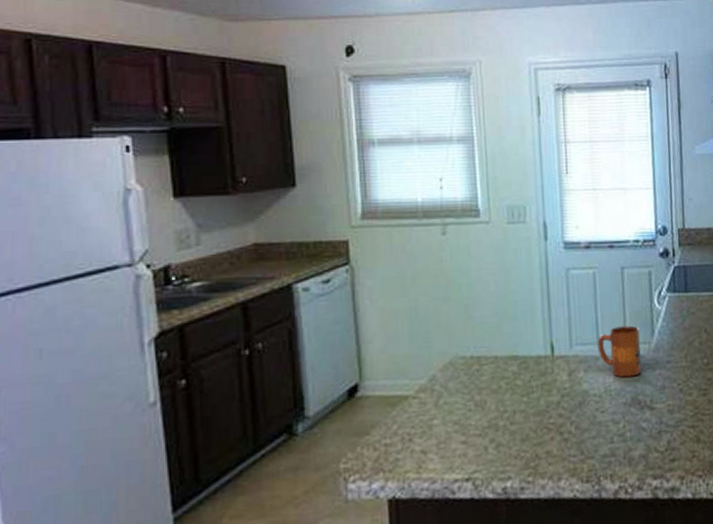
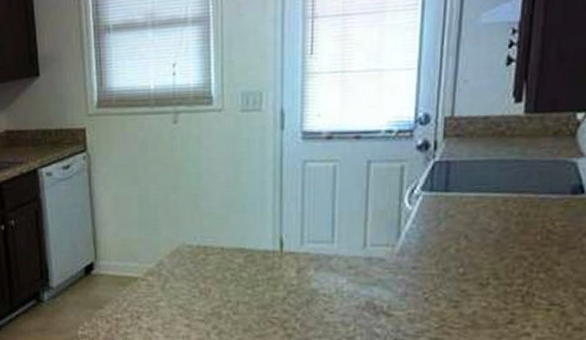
mug: present [597,325,642,378] -> none [331,224,383,280]

